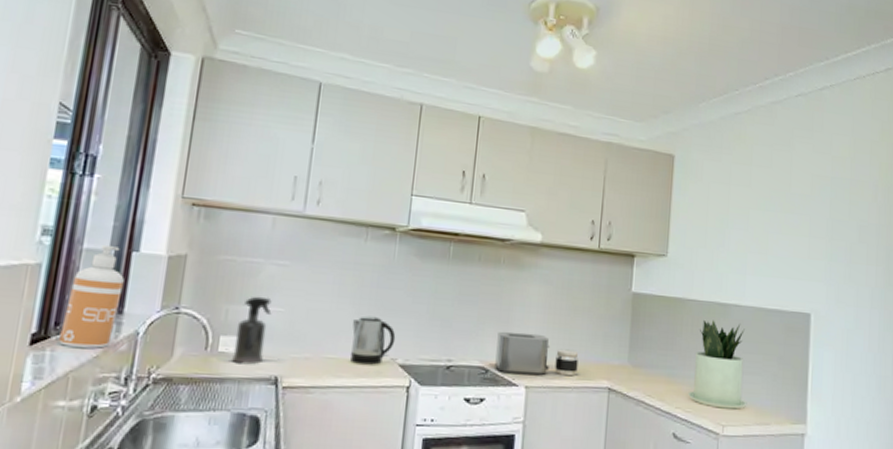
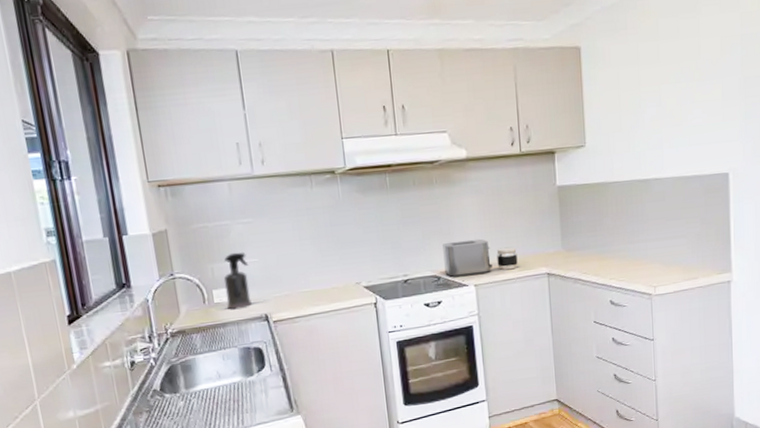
soap dispenser: present [58,244,125,349] -> none [84,234,129,321]
kettle: present [349,316,396,365] -> none [317,250,357,293]
planter: present [688,320,747,410] -> none [620,195,675,273]

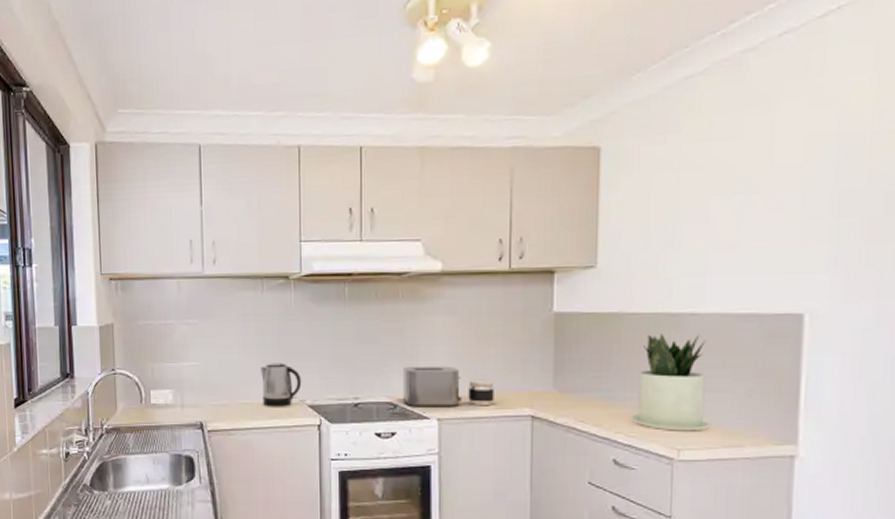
spray bottle: present [223,252,252,310] -> none [162,353,189,413]
kettle: none [317,250,357,293] -> present [261,362,302,407]
planter: none [620,195,675,273] -> present [631,334,711,431]

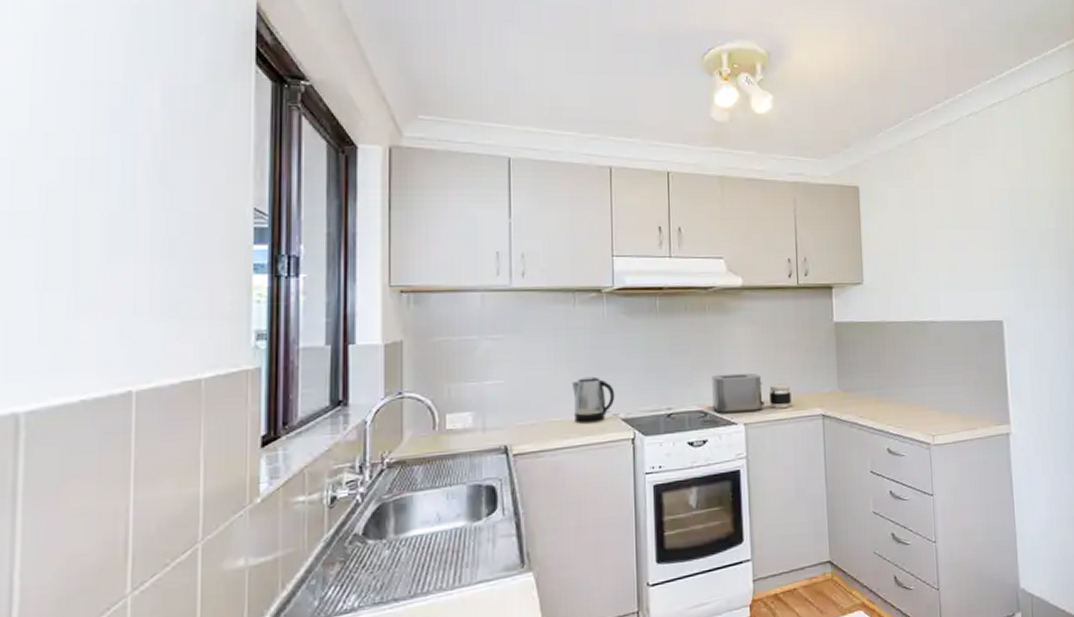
planter: present [631,334,711,431] -> none [897,338,953,420]

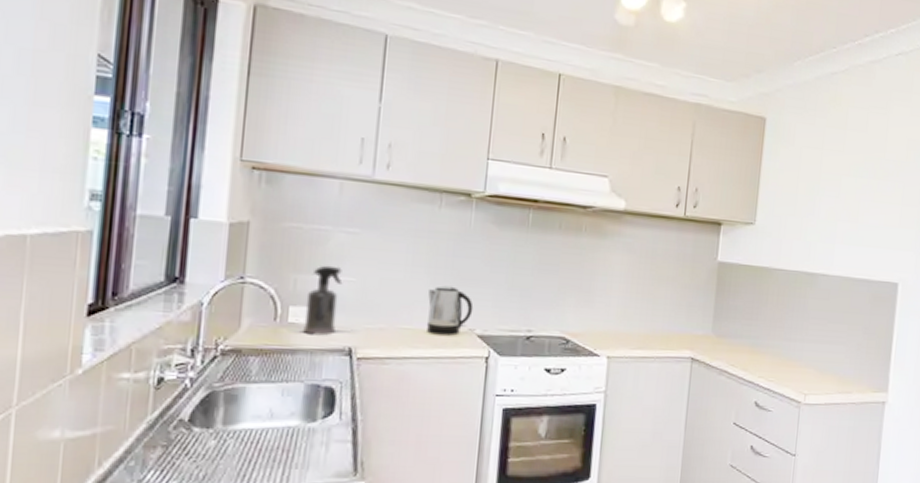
spray bottle: none [461,371,493,439] -> present [303,265,343,336]
toaster: present [712,373,764,414] -> none [576,301,632,346]
jar: present [769,383,792,409] -> none [637,319,662,347]

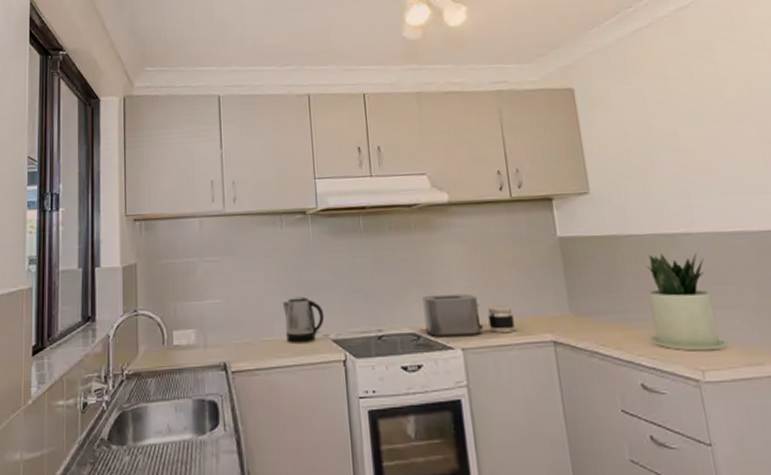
spray bottle: present [303,265,343,336] -> none [185,291,212,355]
toaster: none [576,301,632,346] -> present [422,293,483,338]
jar: none [637,319,662,347] -> present [487,305,515,334]
planter: none [771,290,831,378] -> present [646,253,728,351]

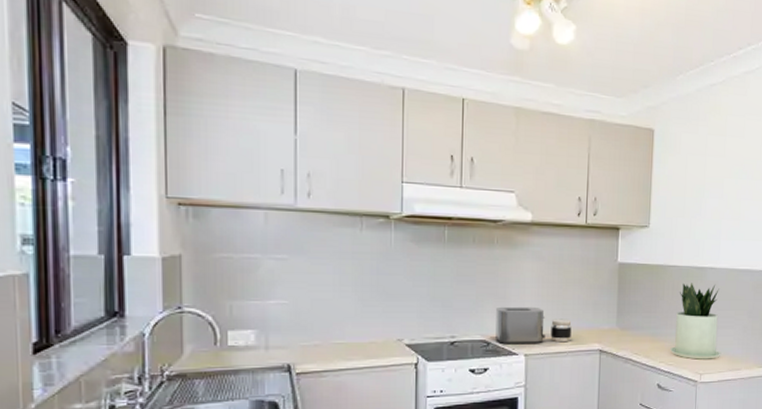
kettle: present [283,296,325,343] -> none [357,302,400,347]

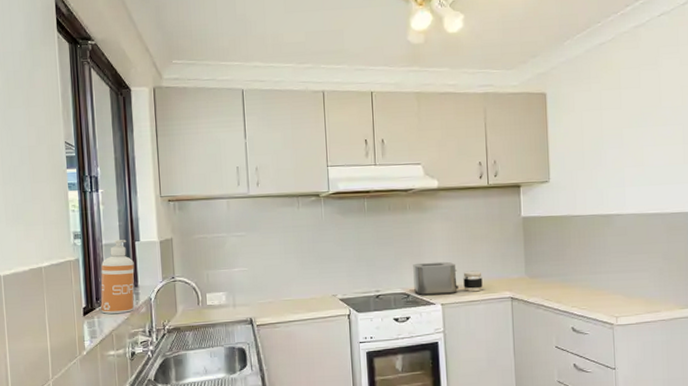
soap dispenser: none [62,250,120,354] -> present [100,239,135,315]
planter: present [670,283,721,360] -> none [582,230,637,303]

